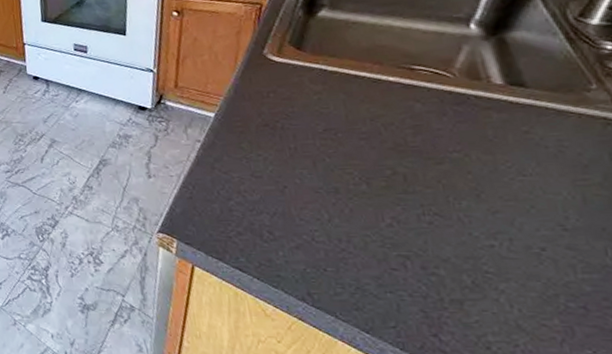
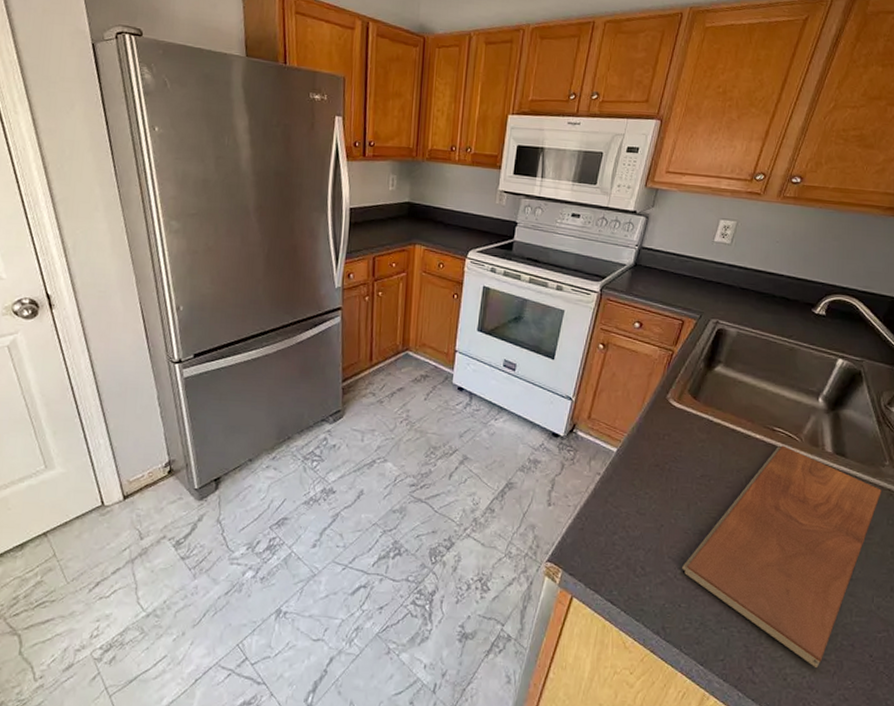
chopping board: none [319,84,593,336] -> present [682,445,882,669]

